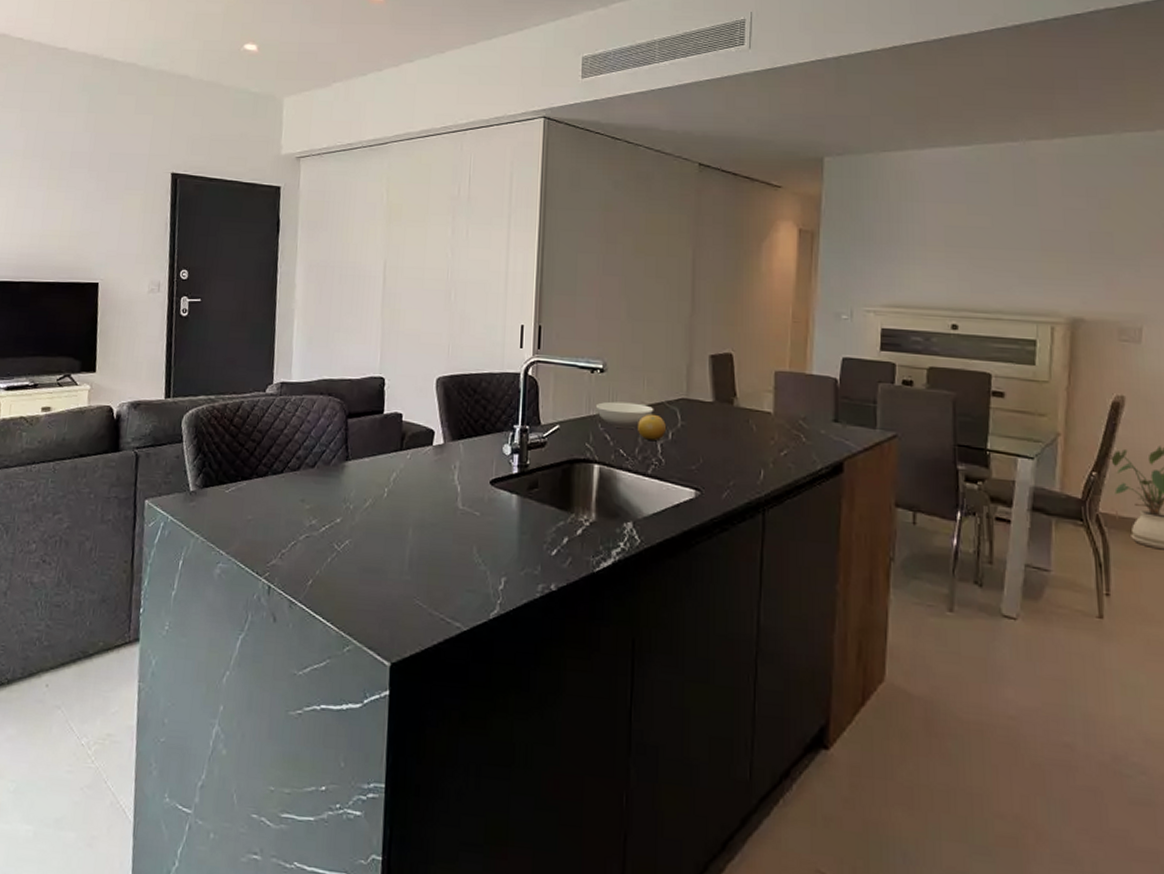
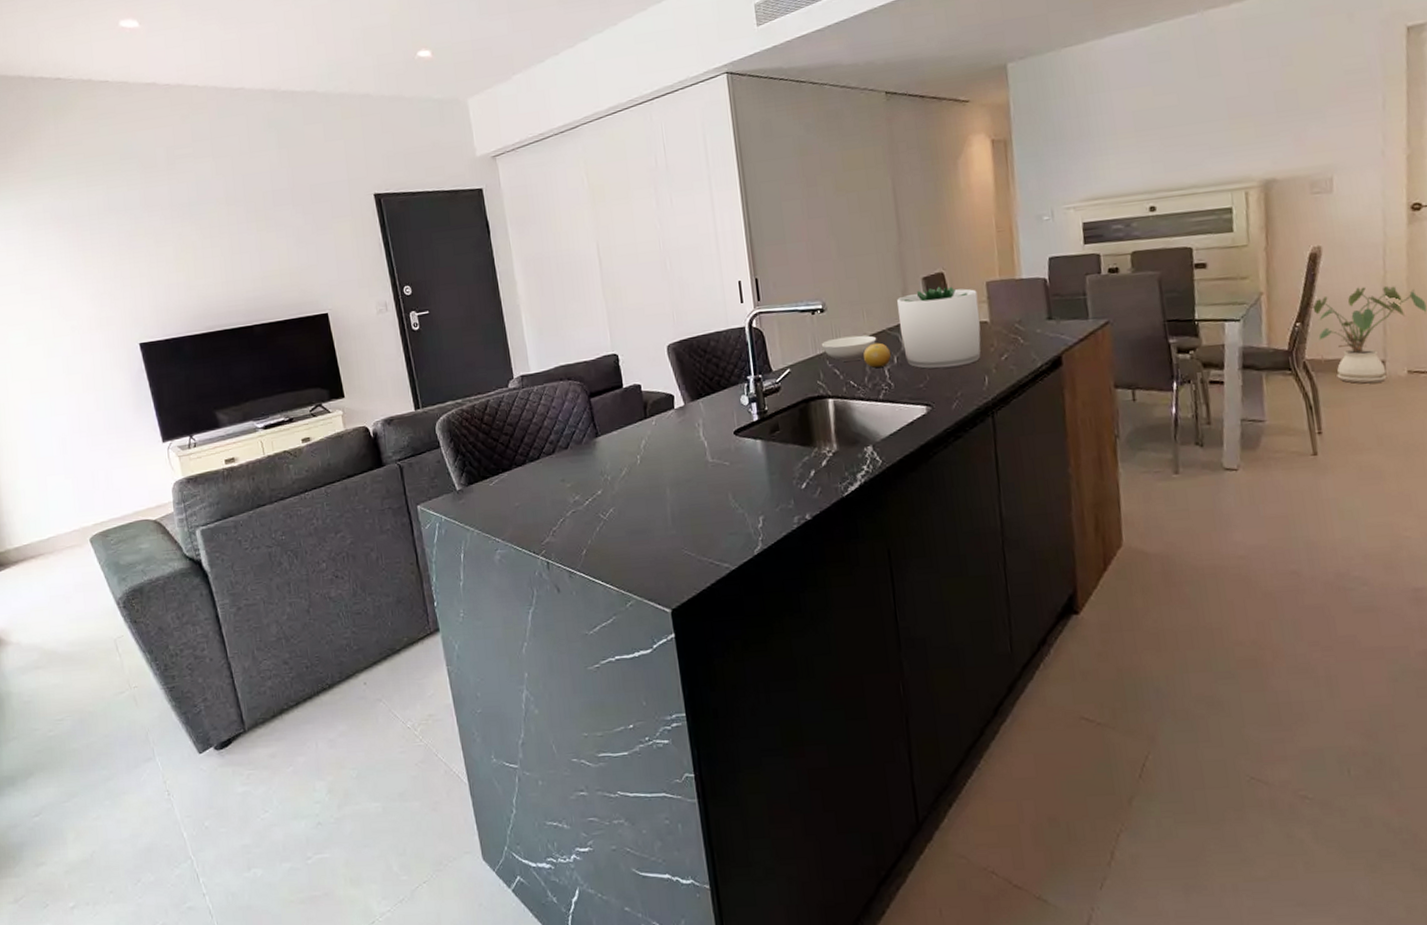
planter: none [679,367,764,455] -> present [897,286,981,369]

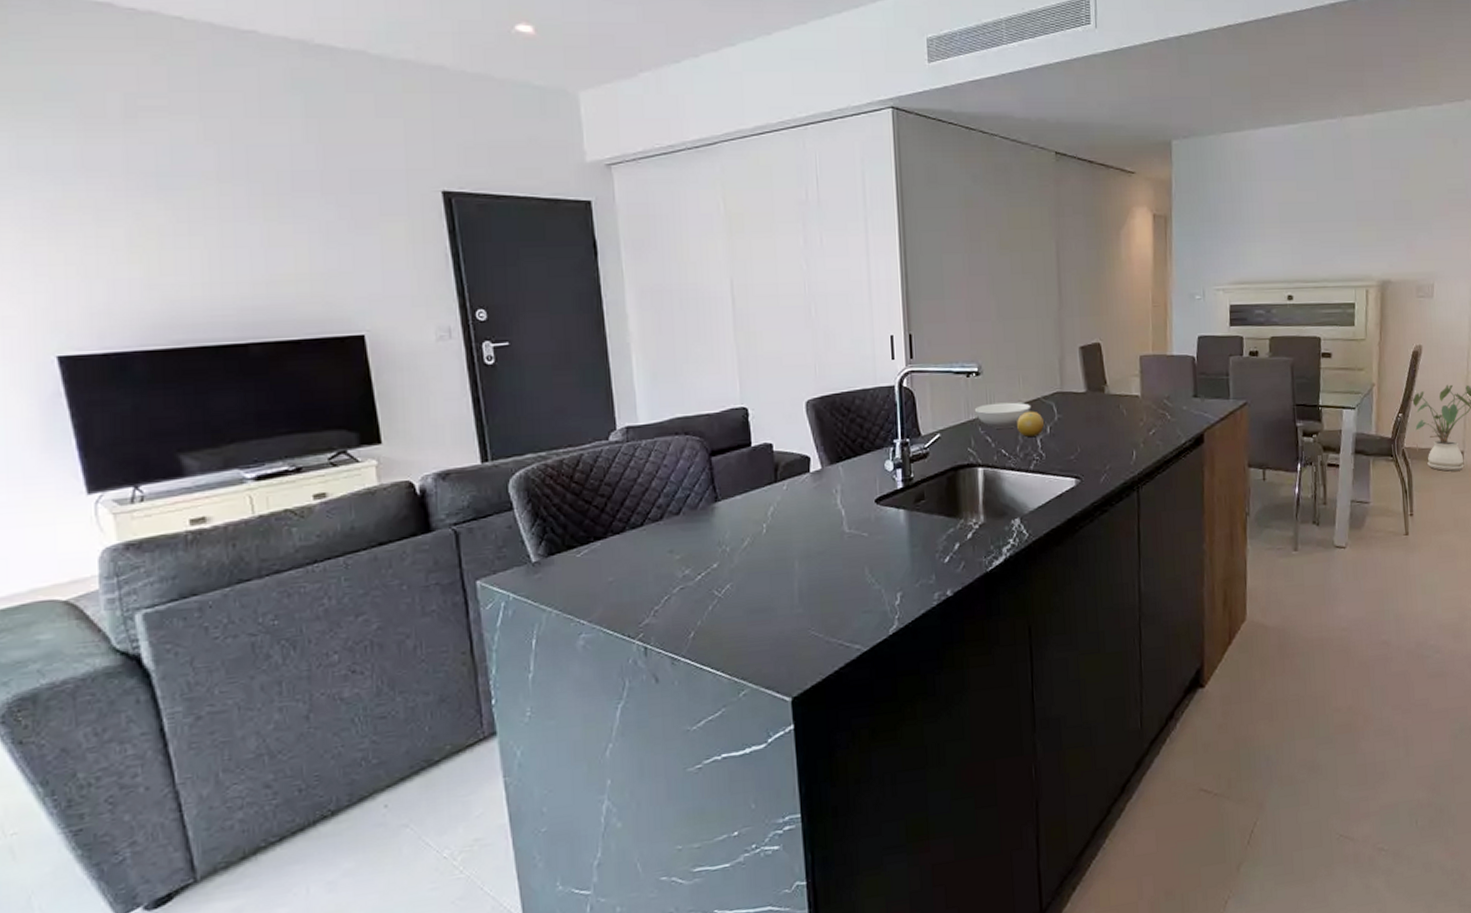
planter: present [897,286,981,369] -> none [1054,356,1132,441]

